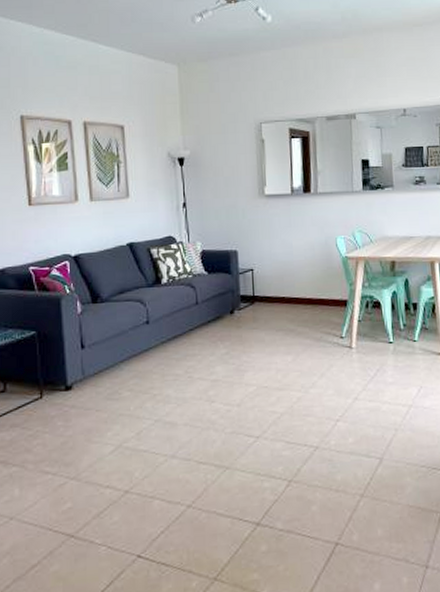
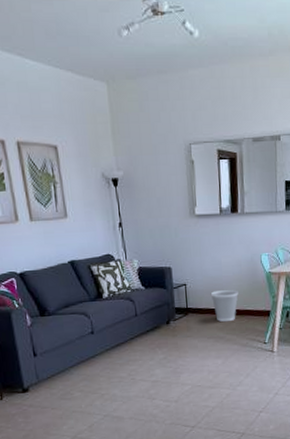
wastebasket: none [280,276,311,312] -> present [210,290,239,322]

